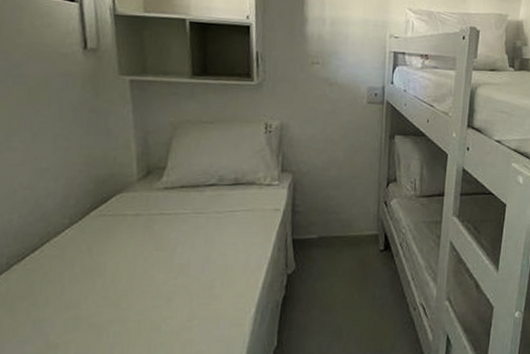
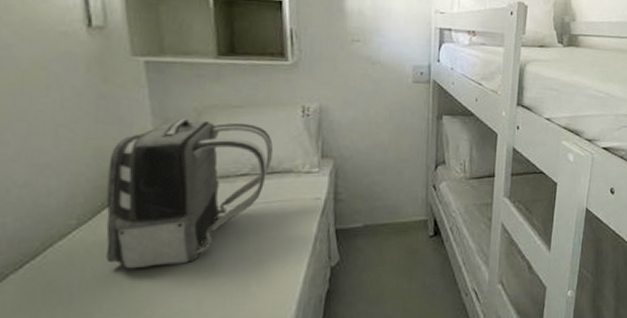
backpack: none [92,132,238,266] -> present [106,119,273,269]

